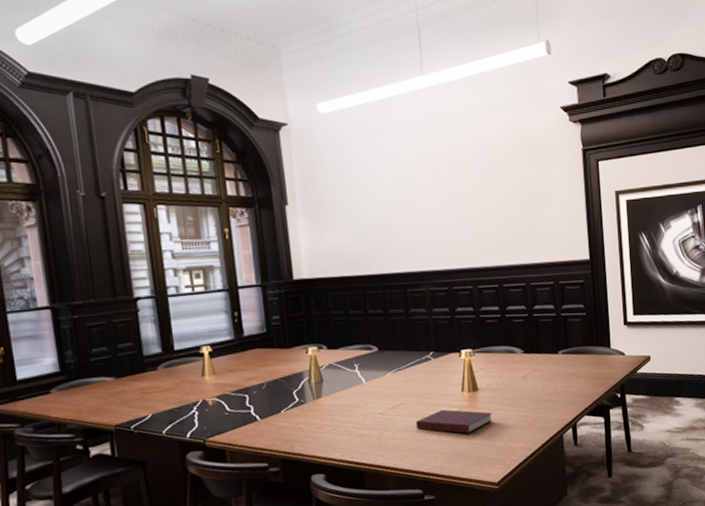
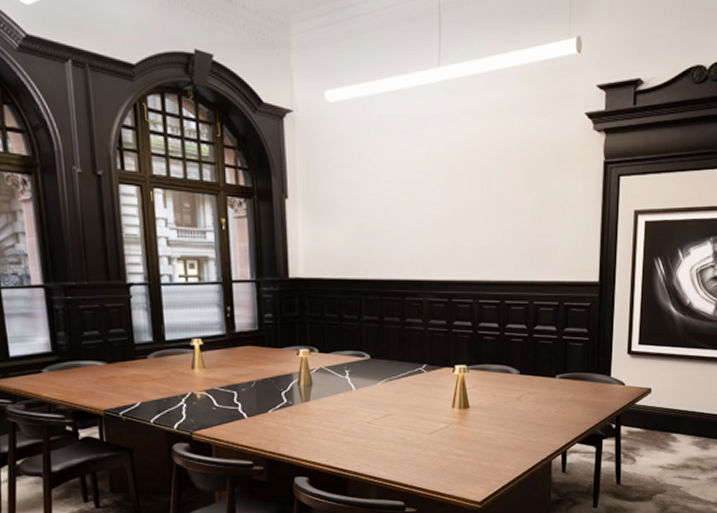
notebook: present [415,409,493,434] -> none [403,424,482,450]

